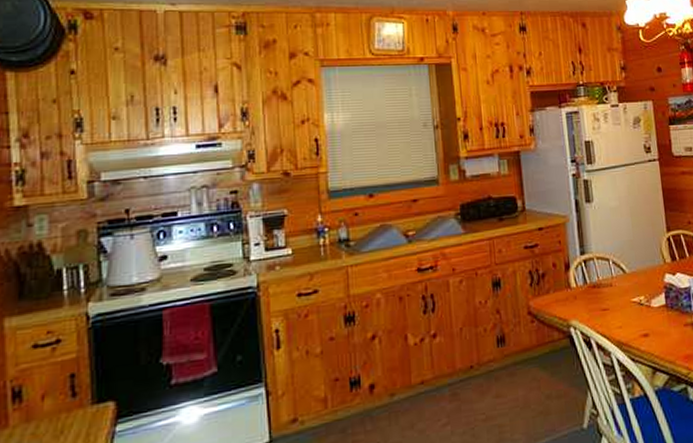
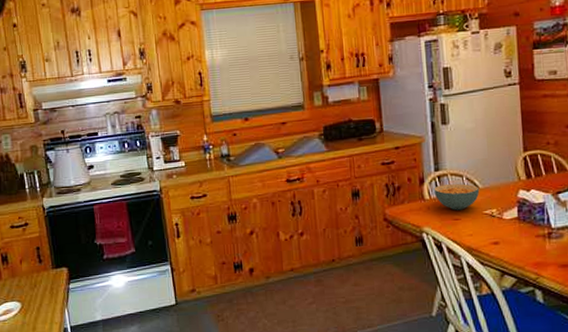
cereal bowl: none [580,268,627,299] -> present [433,183,480,211]

